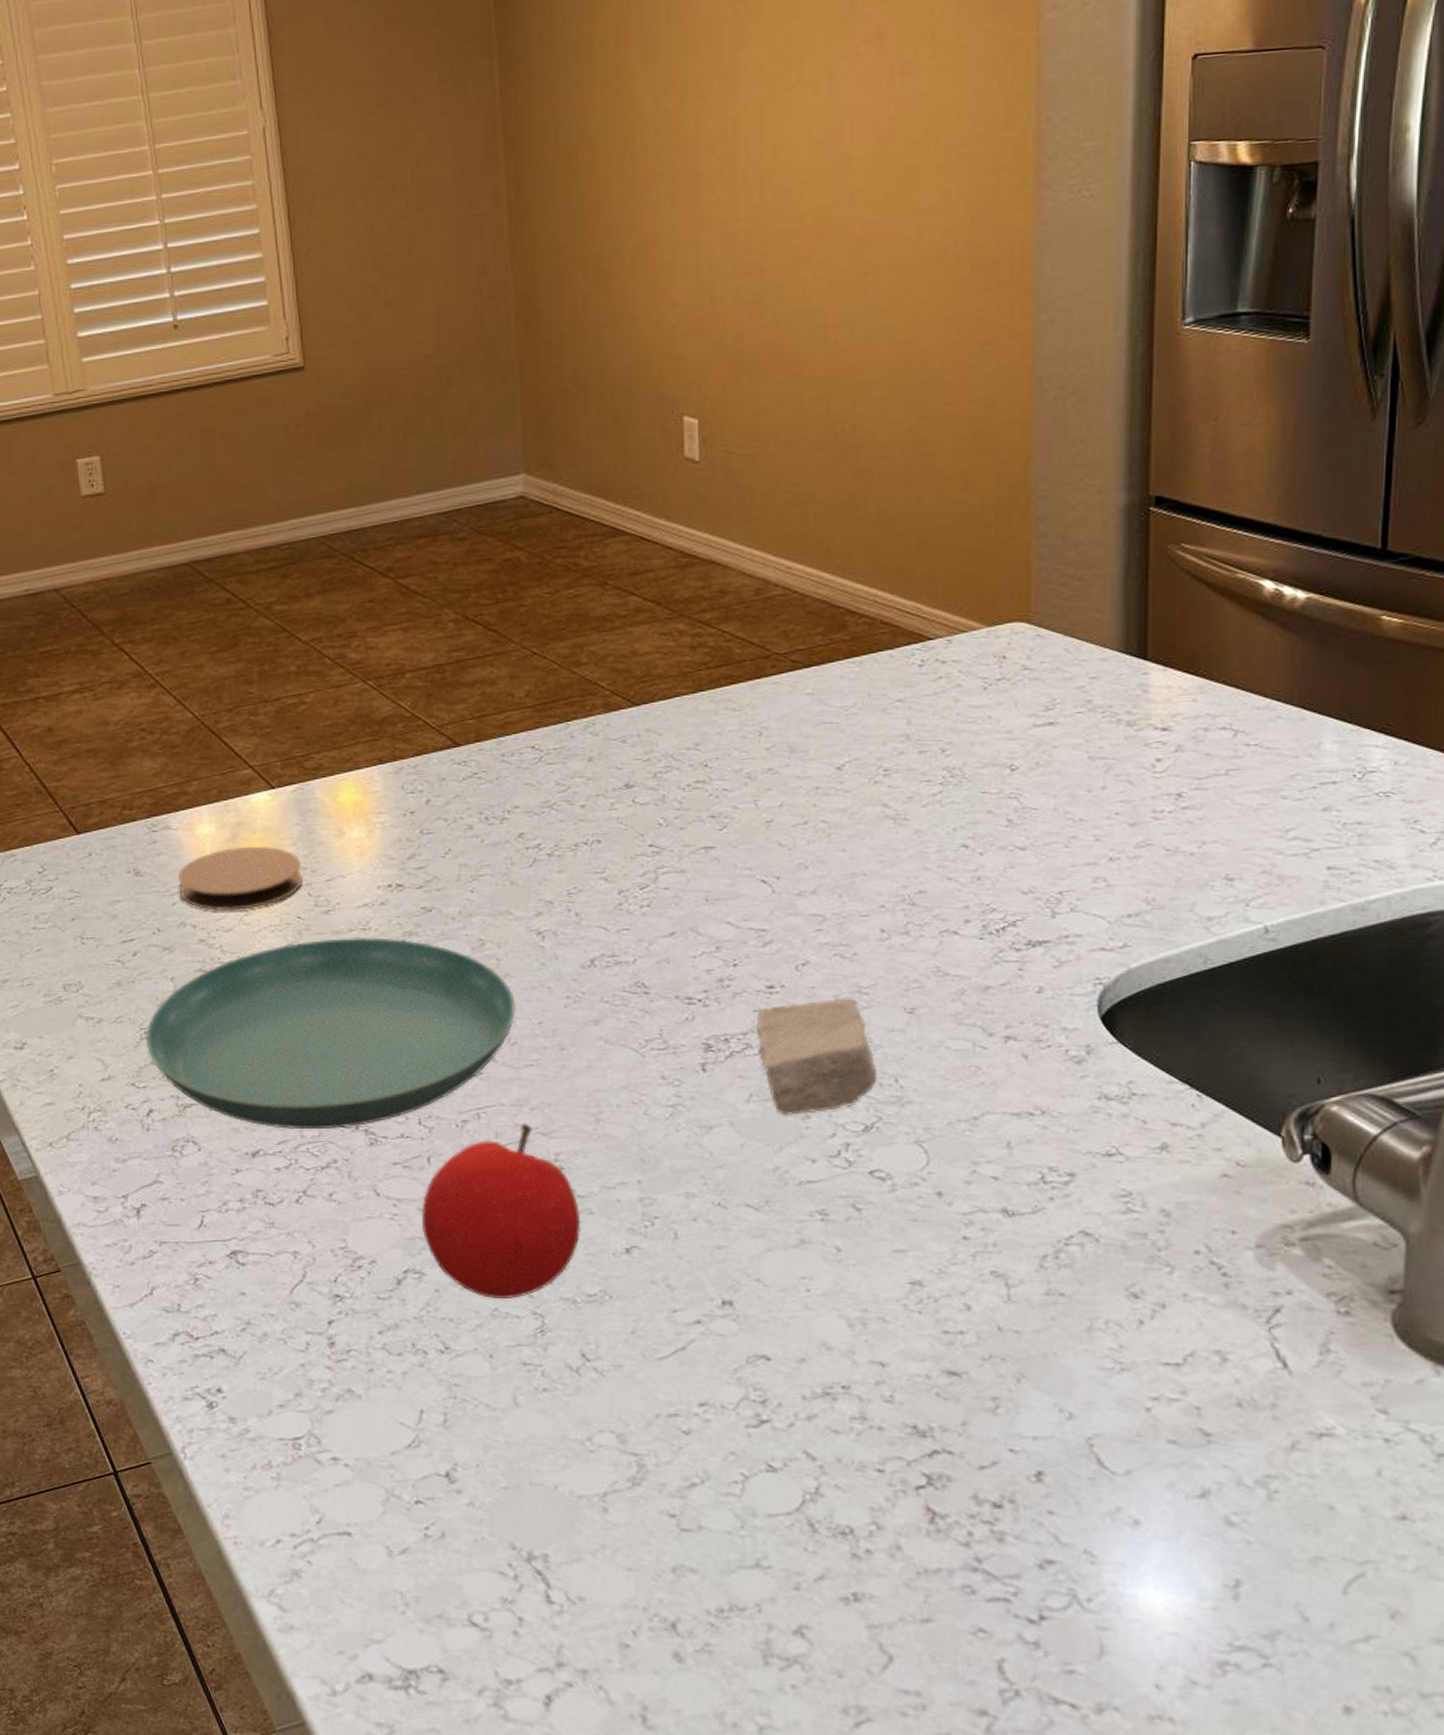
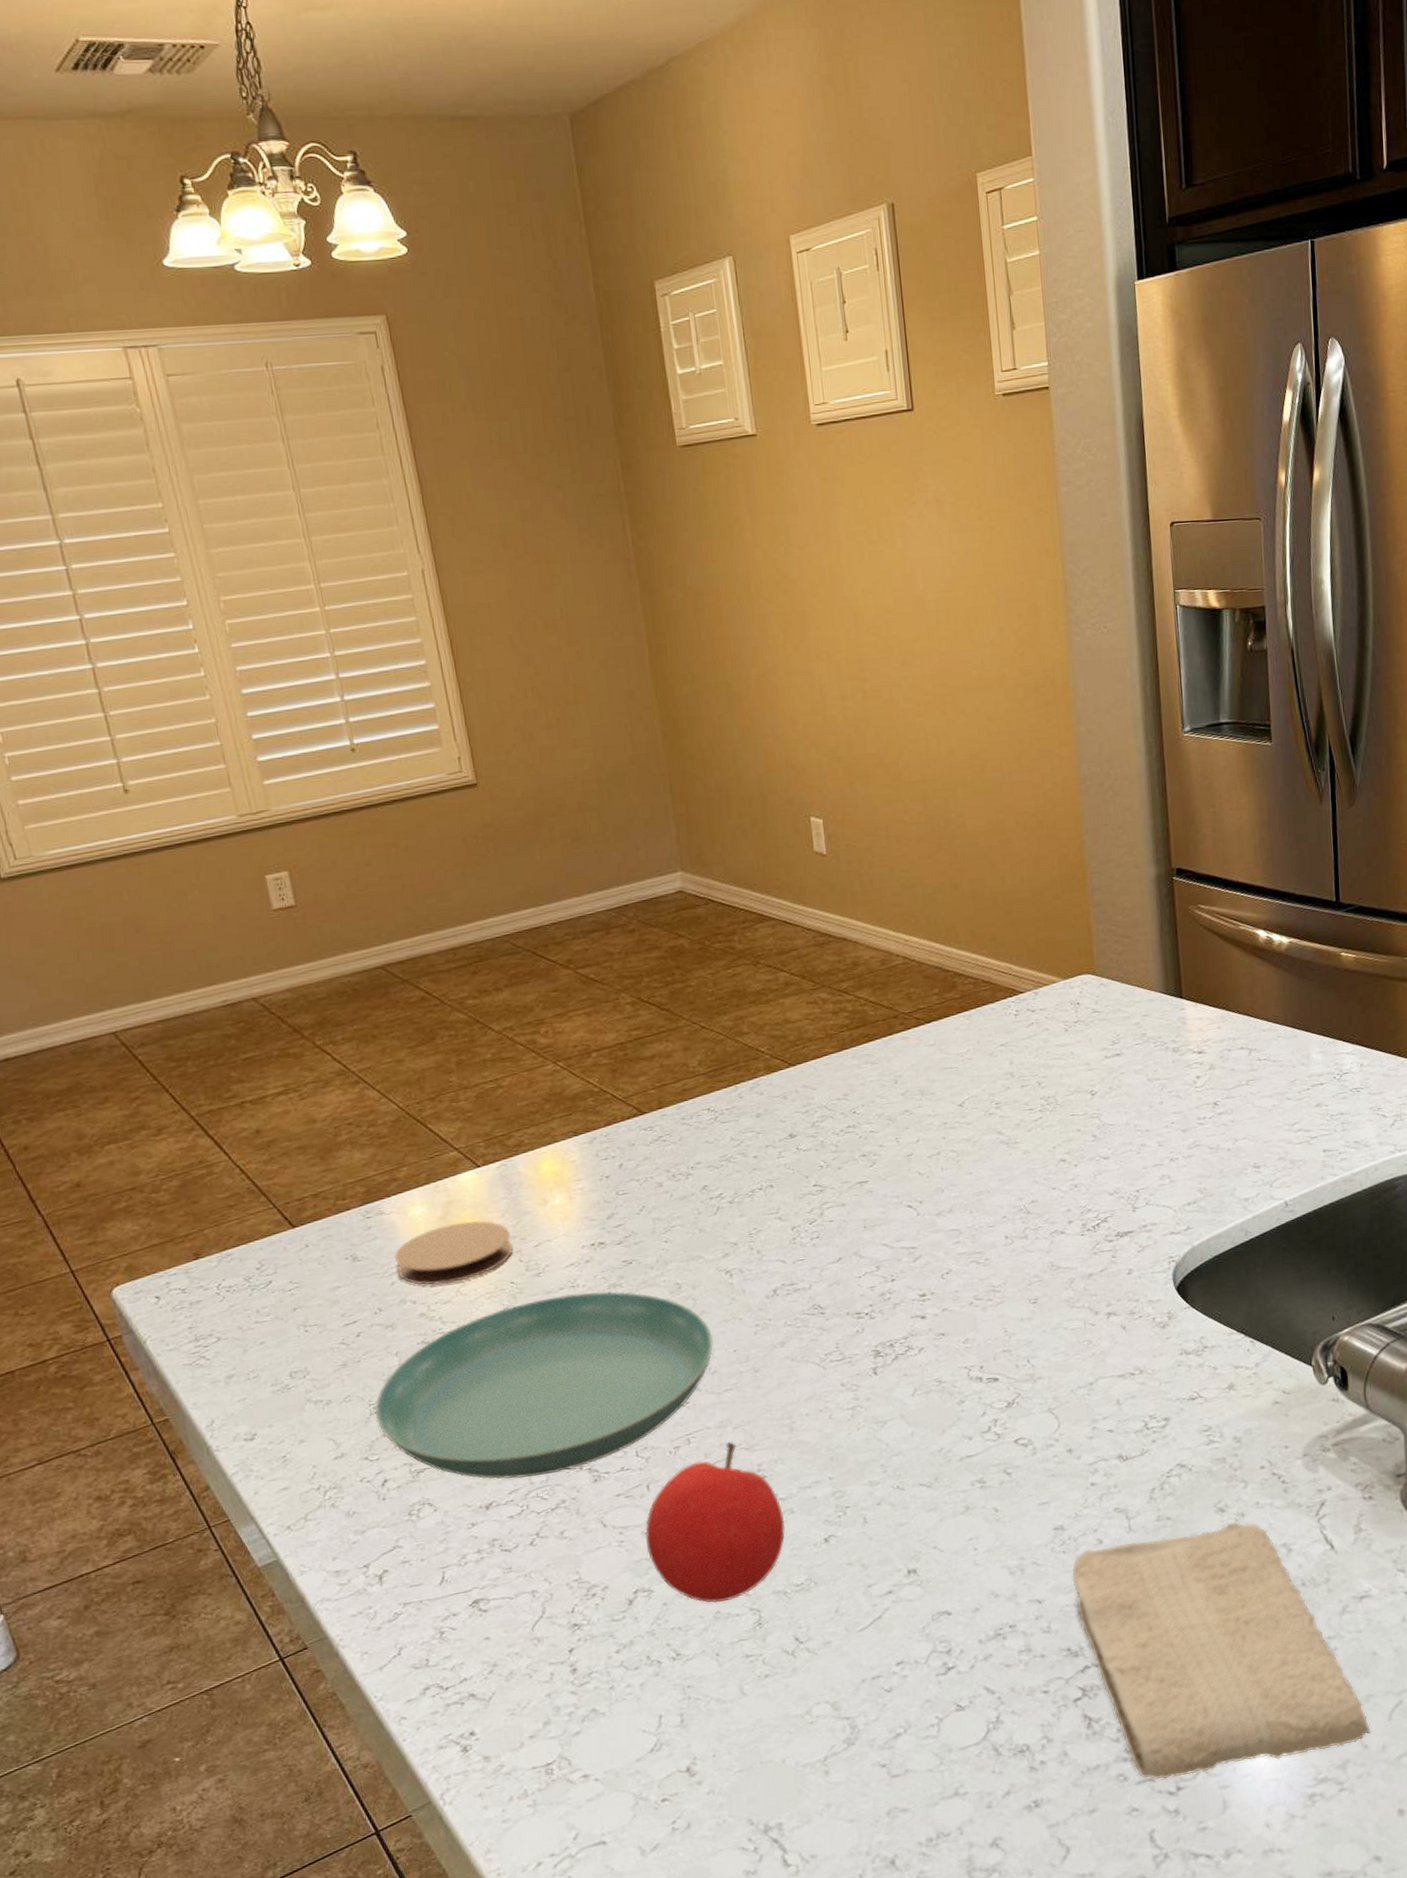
soap bar: present [756,996,878,1115] -> none [914,1295,1014,1403]
washcloth: none [927,1312,1317,1613] -> present [1071,1521,1372,1780]

